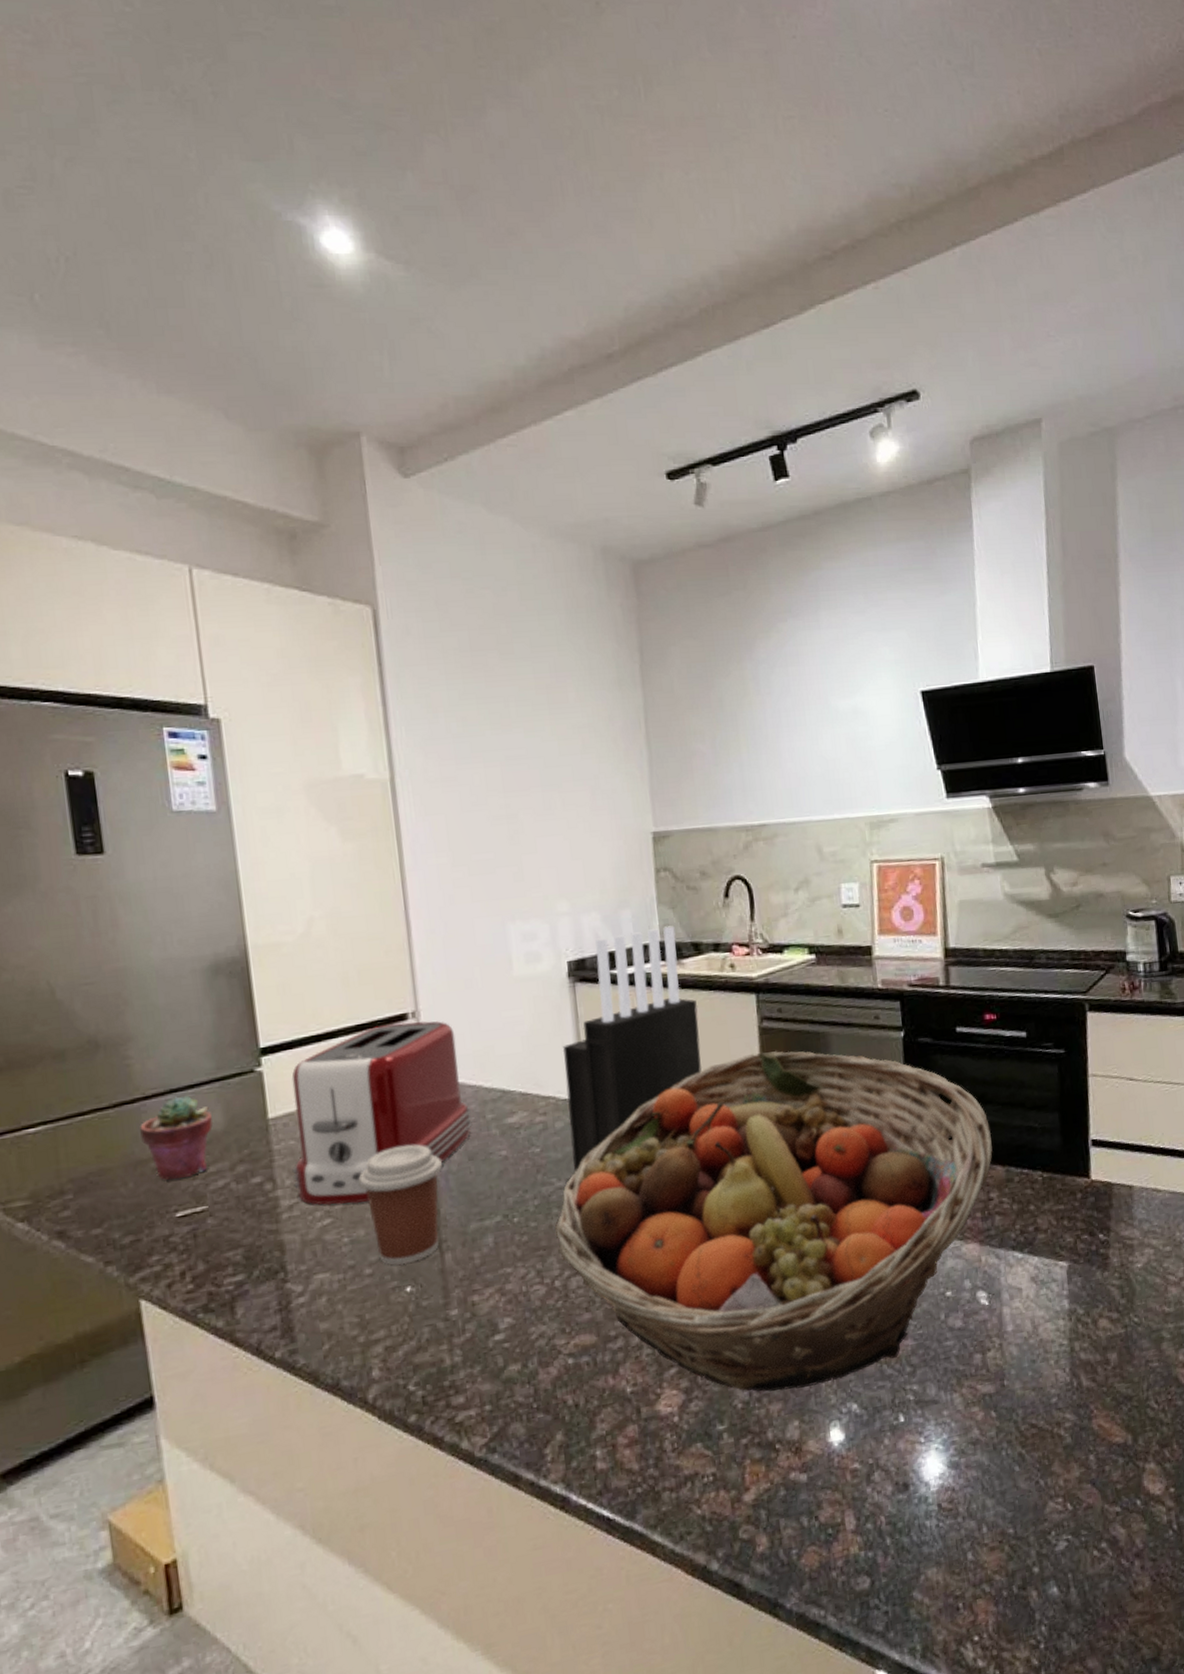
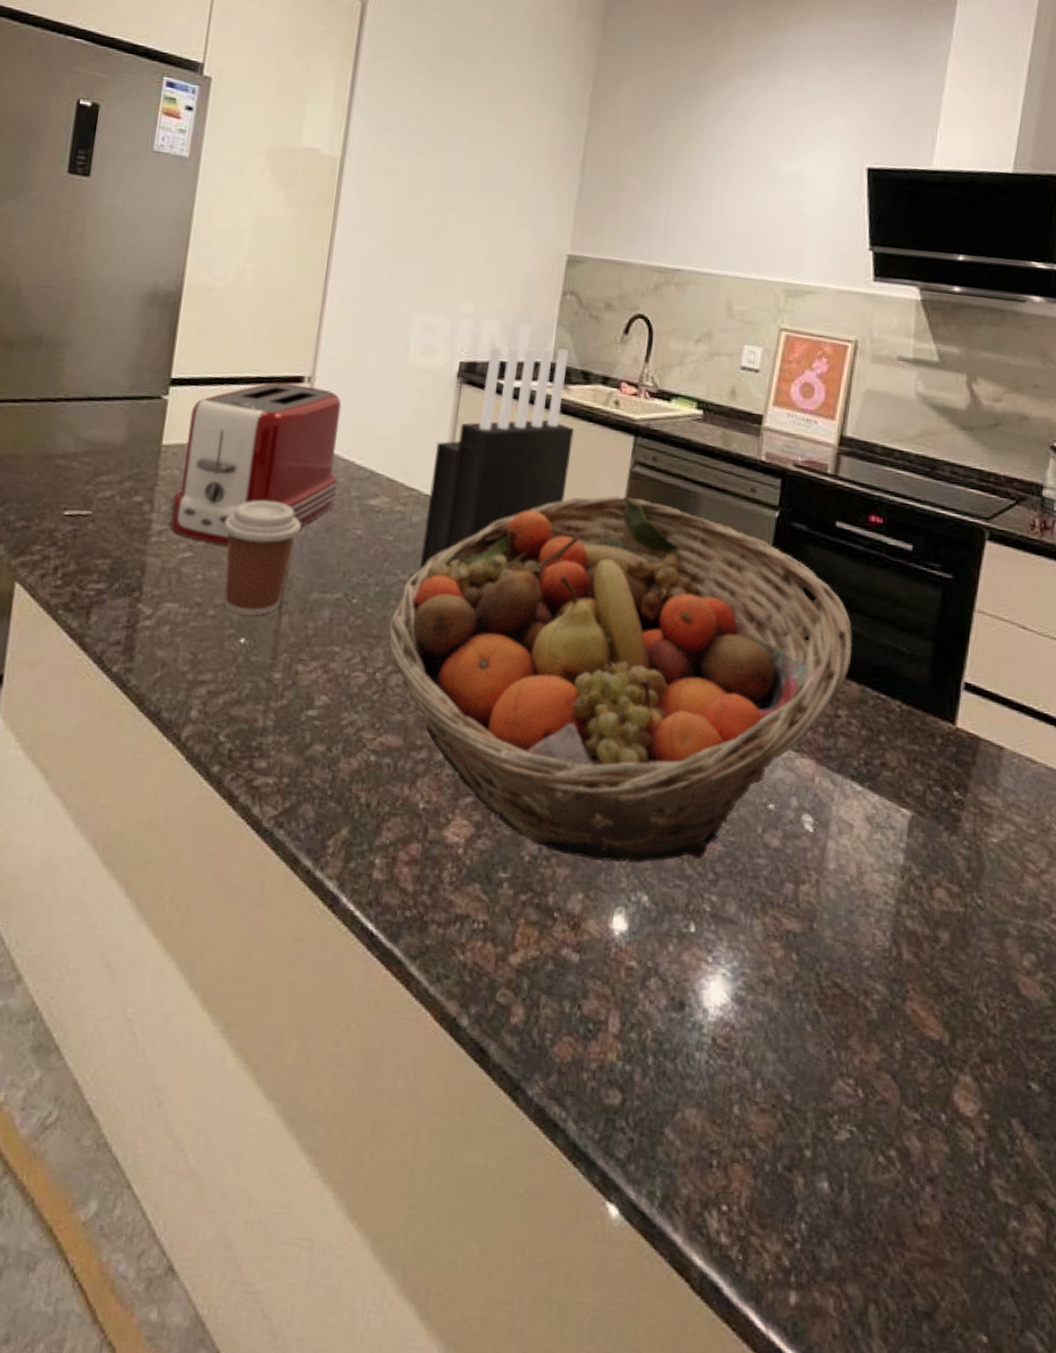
potted succulent: present [140,1095,214,1180] -> none [54,404,116,481]

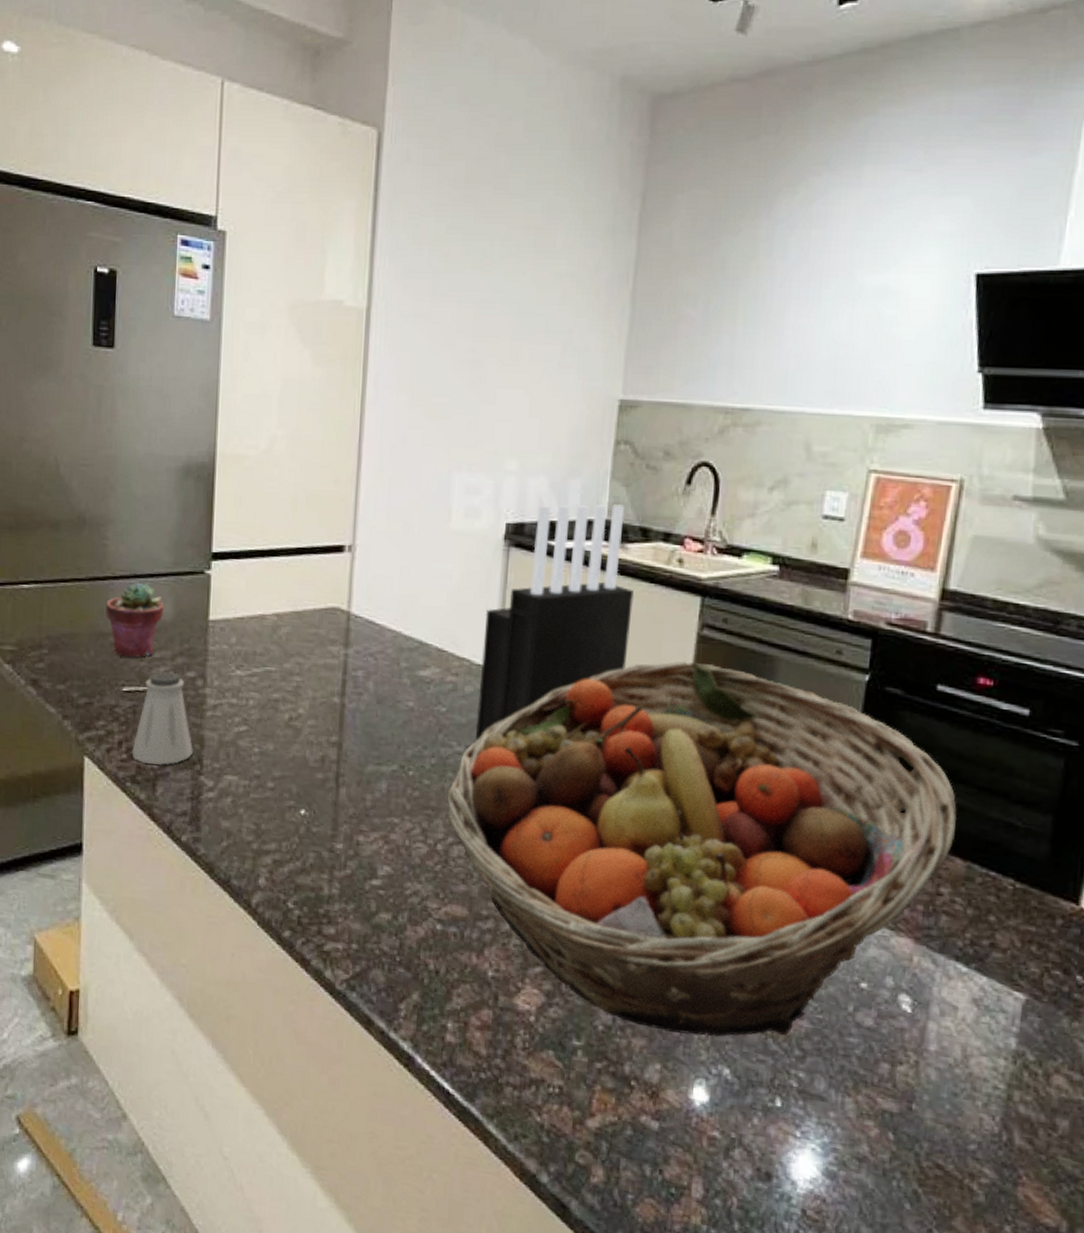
potted succulent: none [54,404,116,481] -> present [106,582,164,657]
saltshaker: none [67,495,134,592] -> present [132,671,193,765]
toaster: present [168,382,342,545] -> none [221,552,387,719]
coffee cup: present [223,500,301,616] -> none [275,673,352,788]

